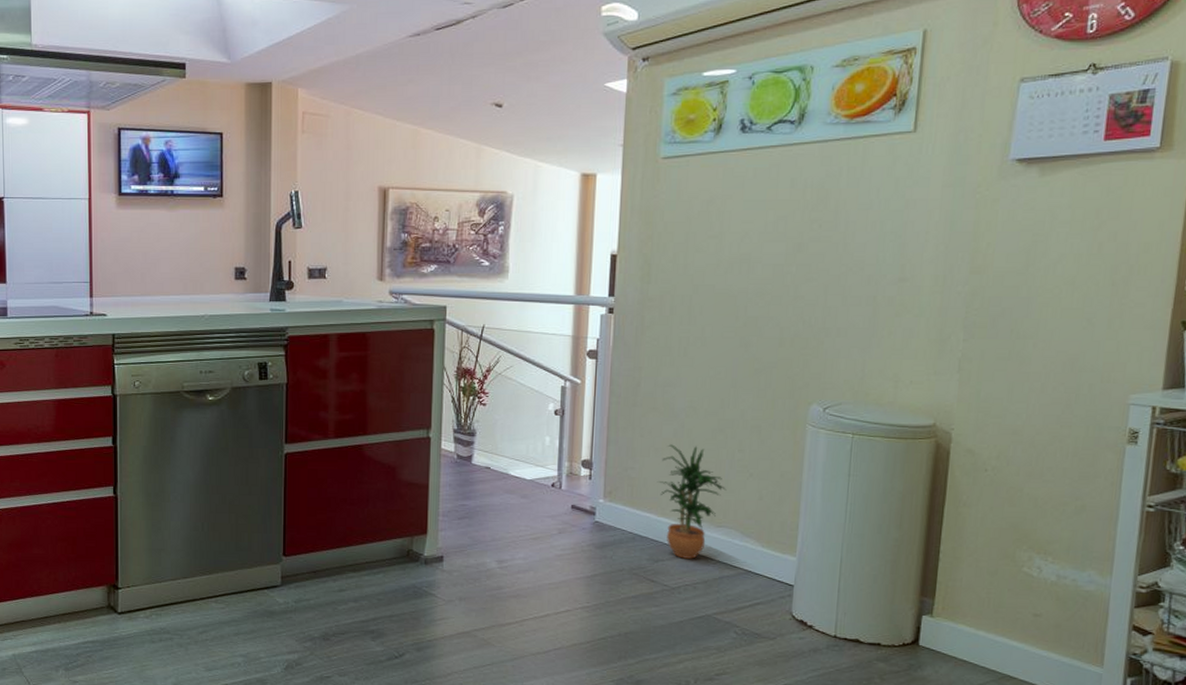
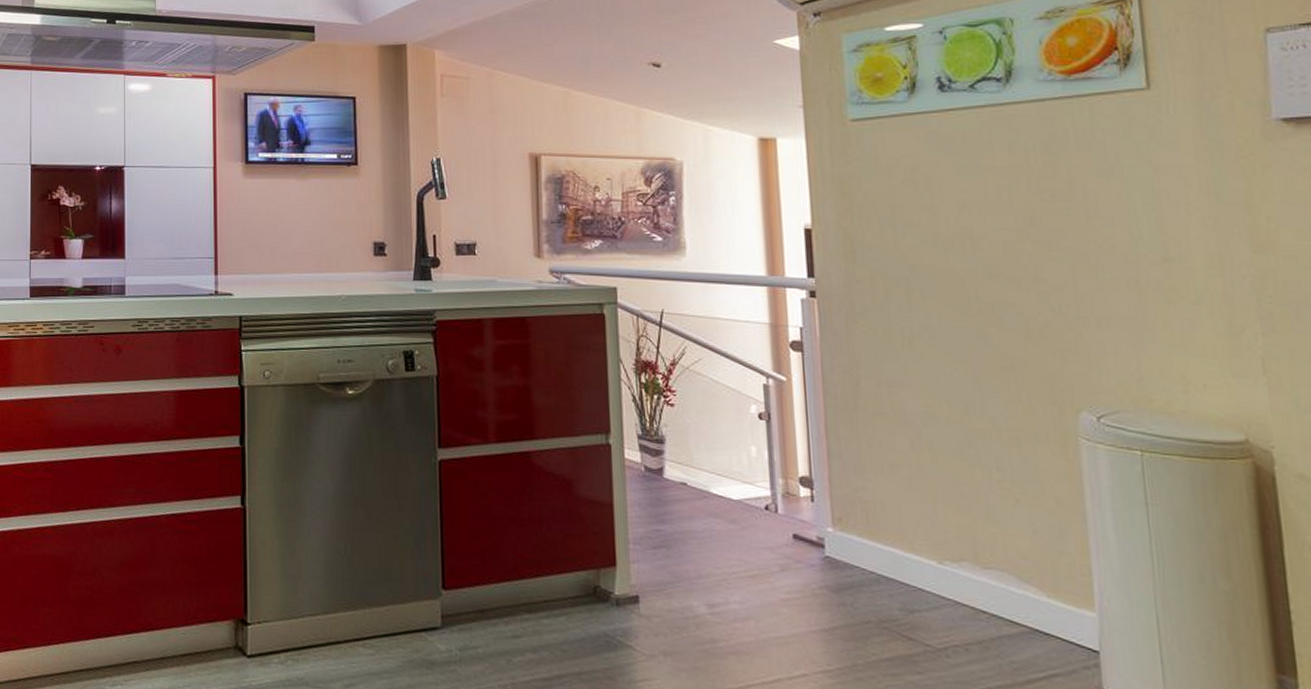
potted plant: present [657,444,727,559] -> none [897,459,989,611]

